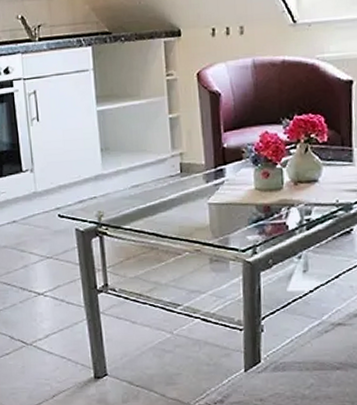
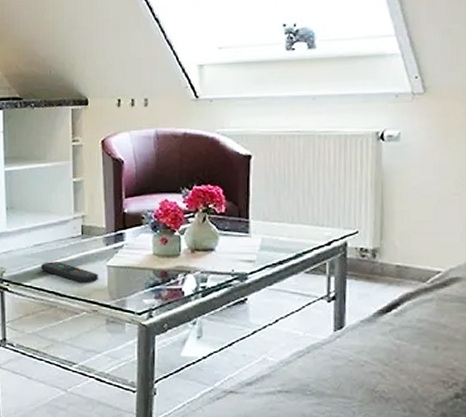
remote control: none [140,202,200,223] -> present [41,262,98,284]

